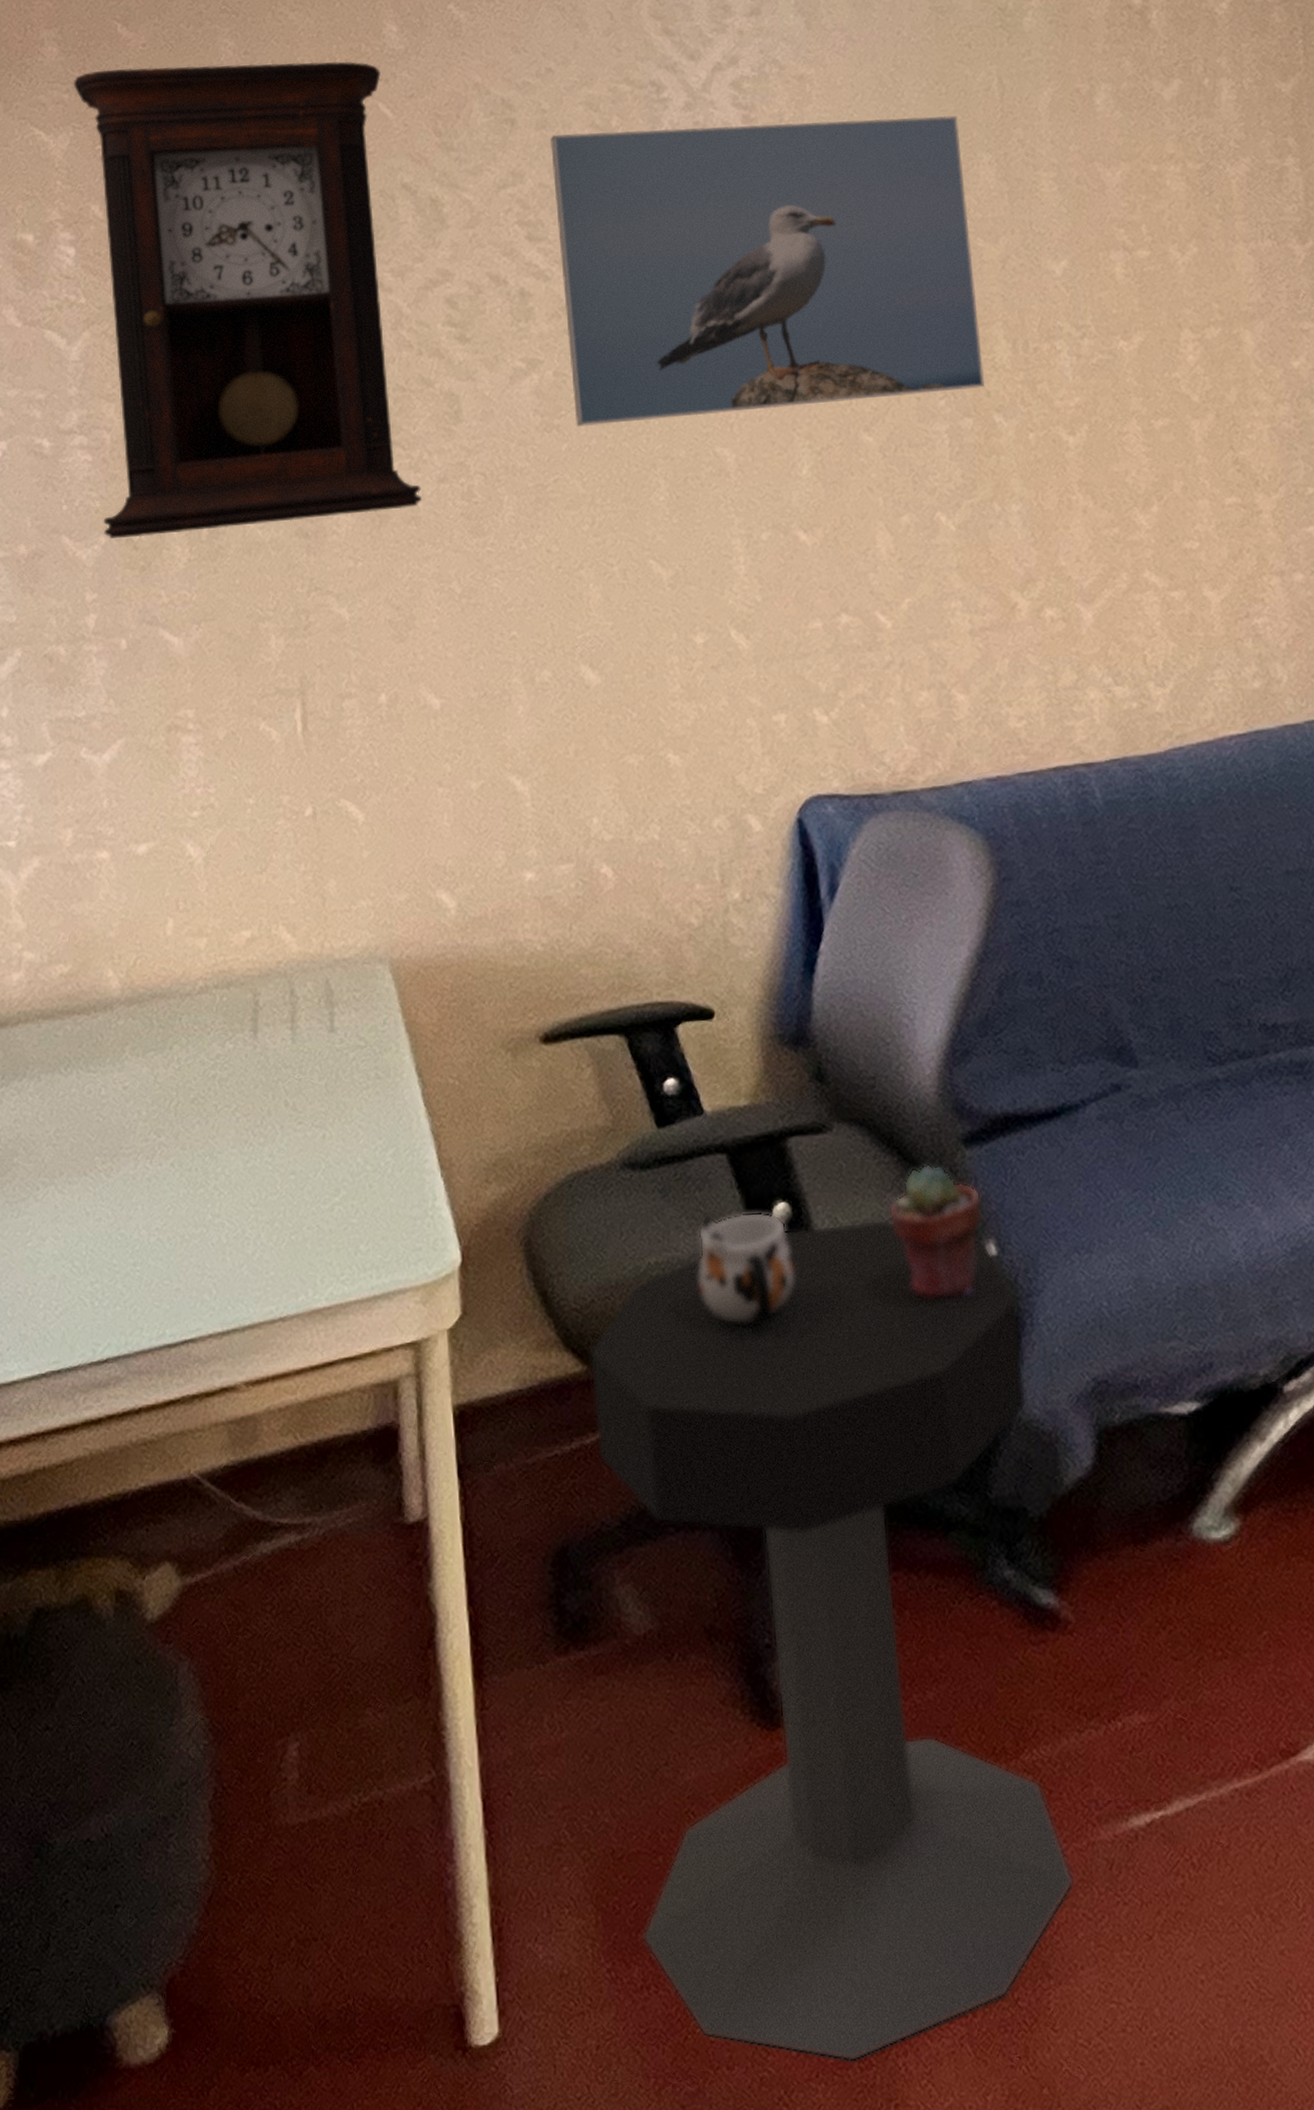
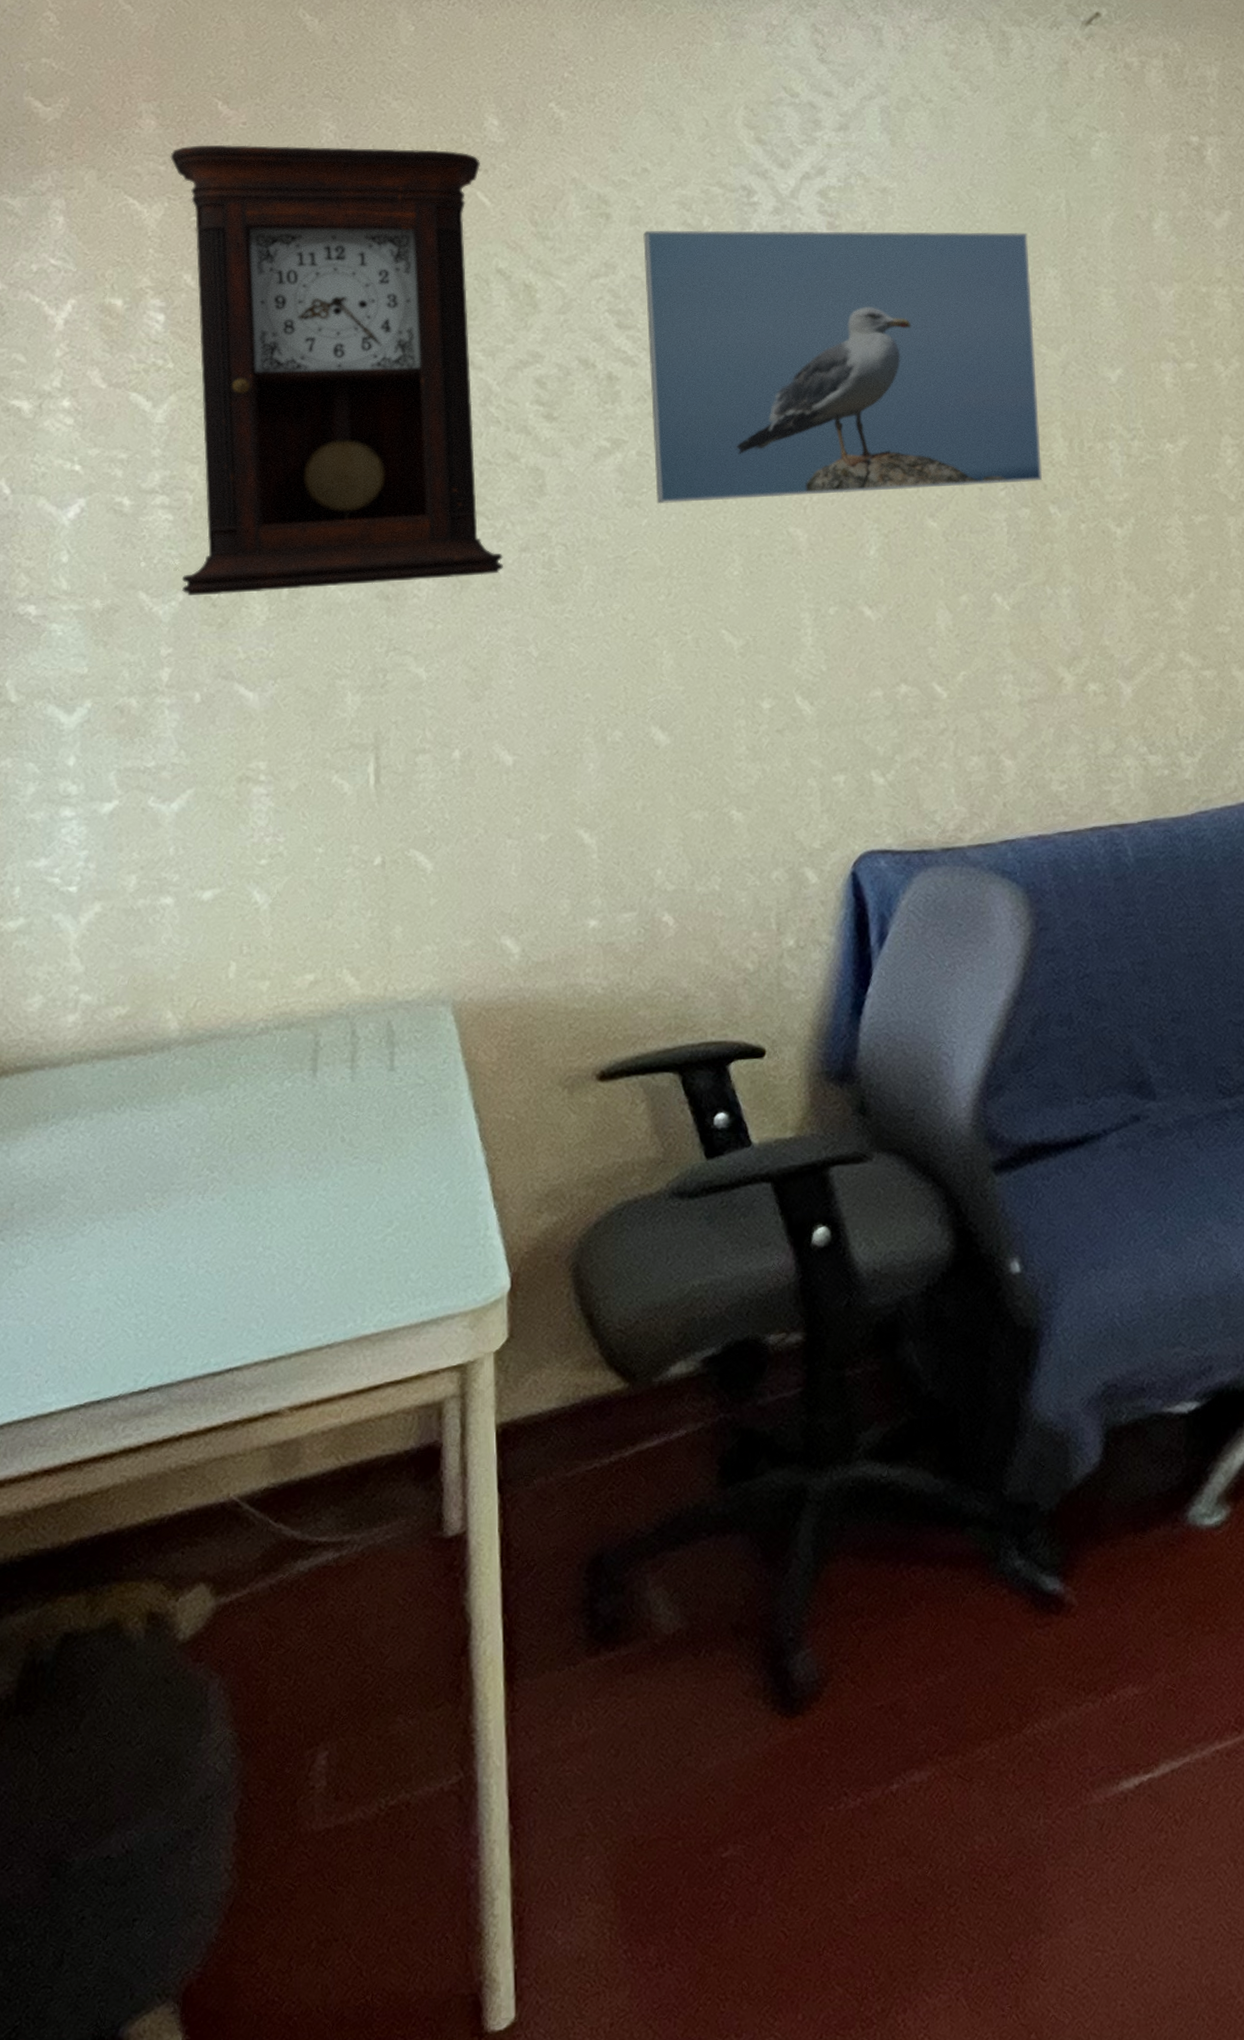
side table: present [589,1219,1075,2062] -> none [631,1241,1068,2022]
mug: present [698,1212,794,1323] -> none [740,1236,830,1339]
potted succulent: present [888,1164,984,1299] -> none [921,1190,1010,1313]

